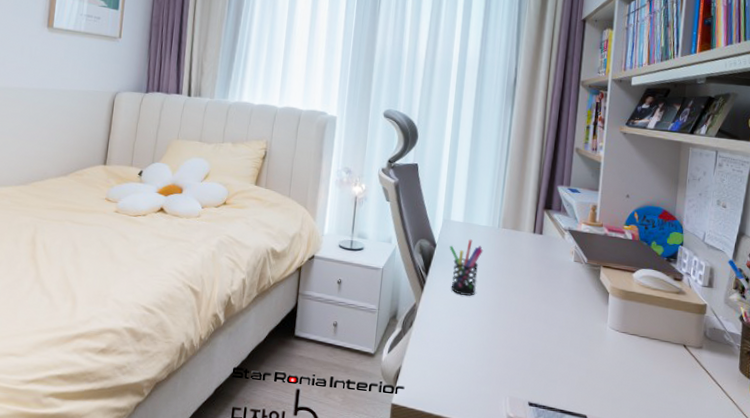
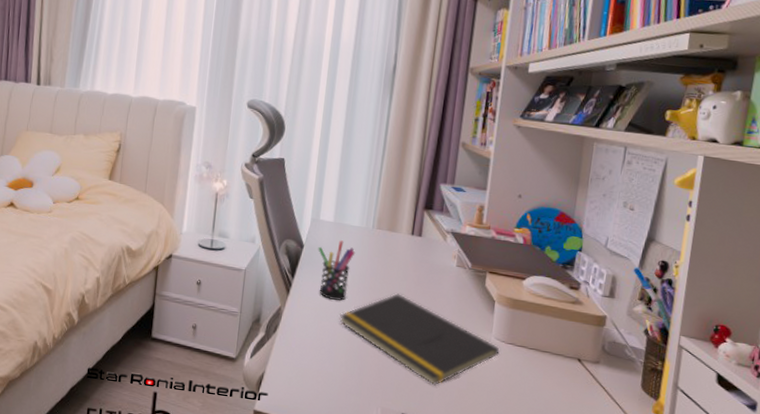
notepad: none [469,288,615,375] -> present [339,293,500,386]

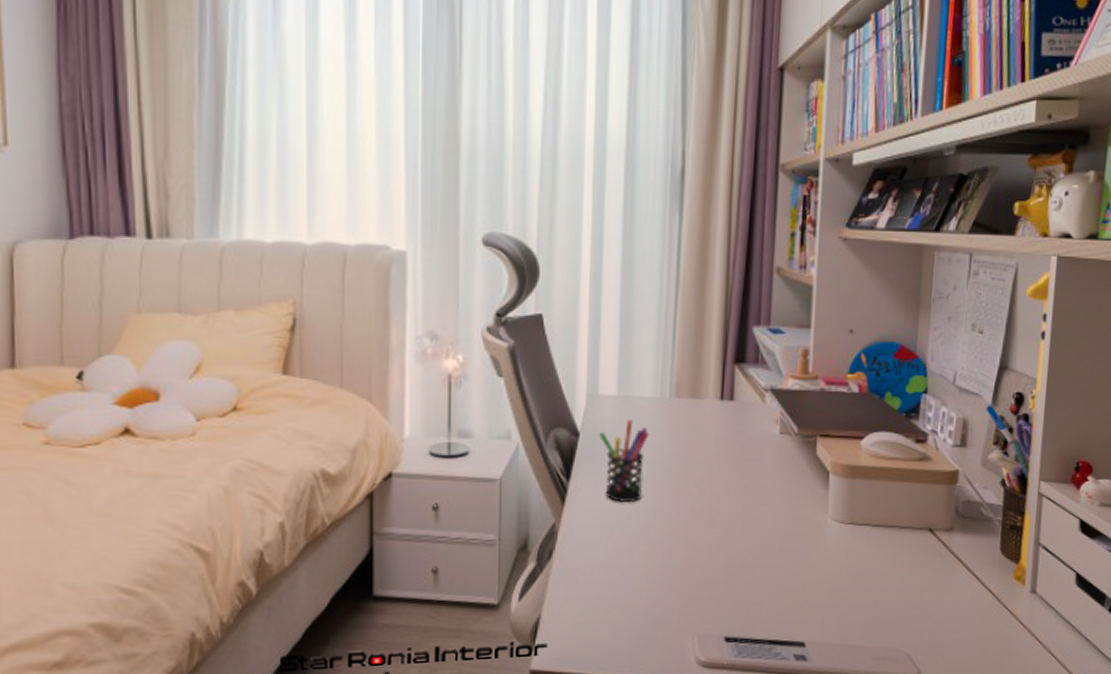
notepad: present [339,293,500,386] -> none [635,481,838,594]

